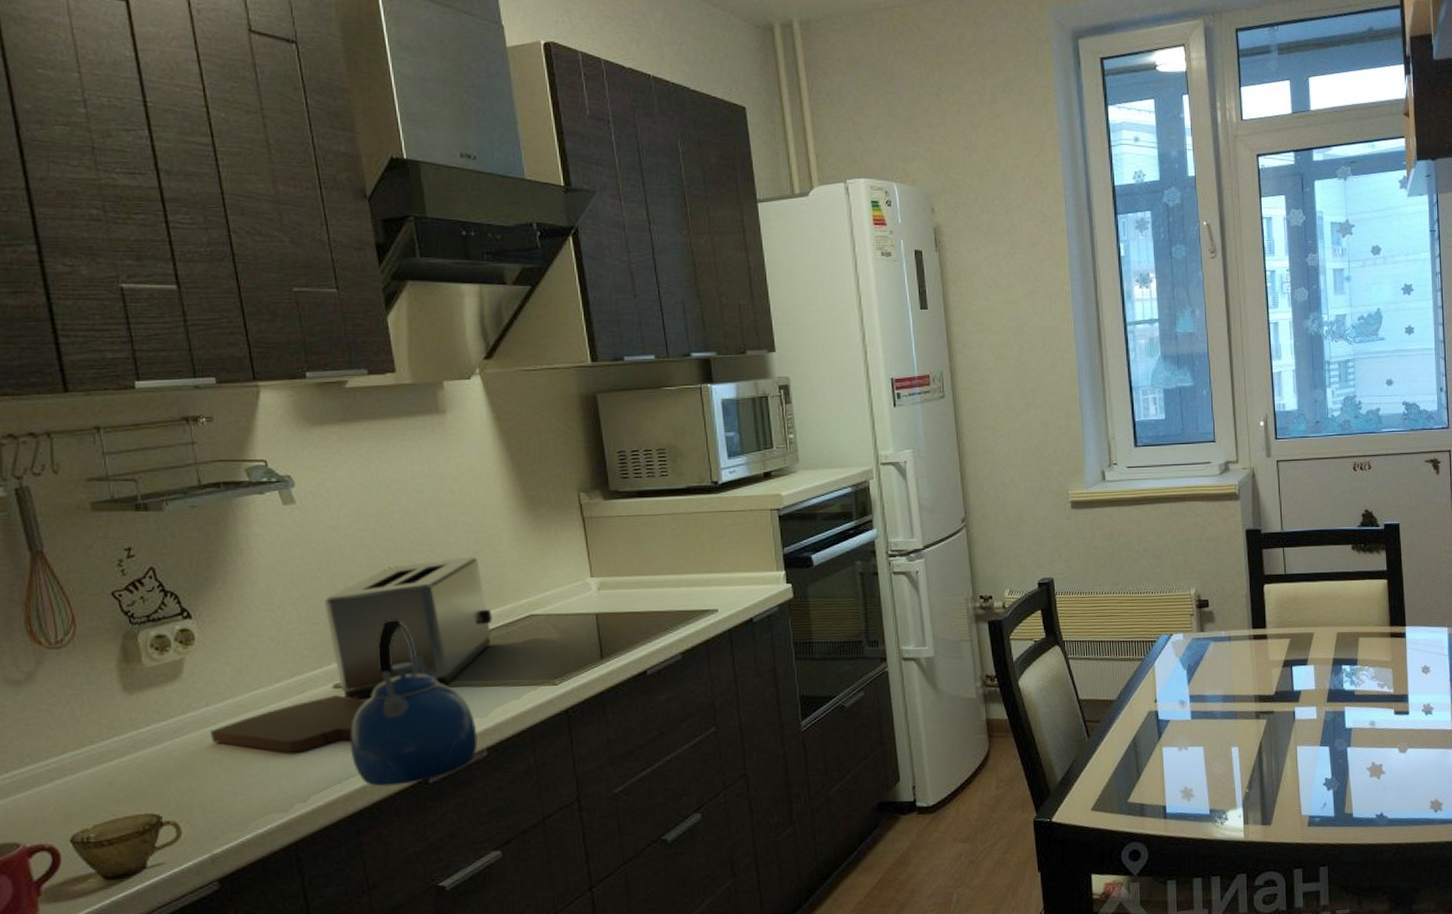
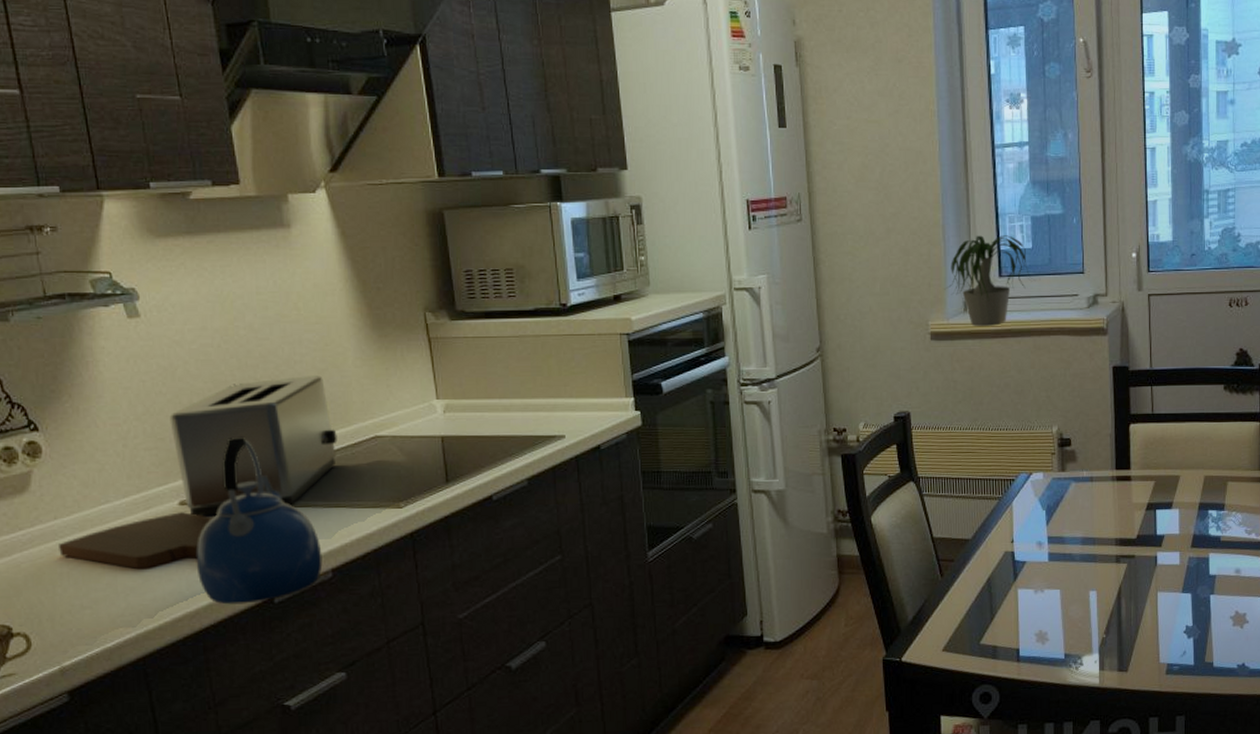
potted plant: none [1083,407,1170,495] -> present [944,235,1036,327]

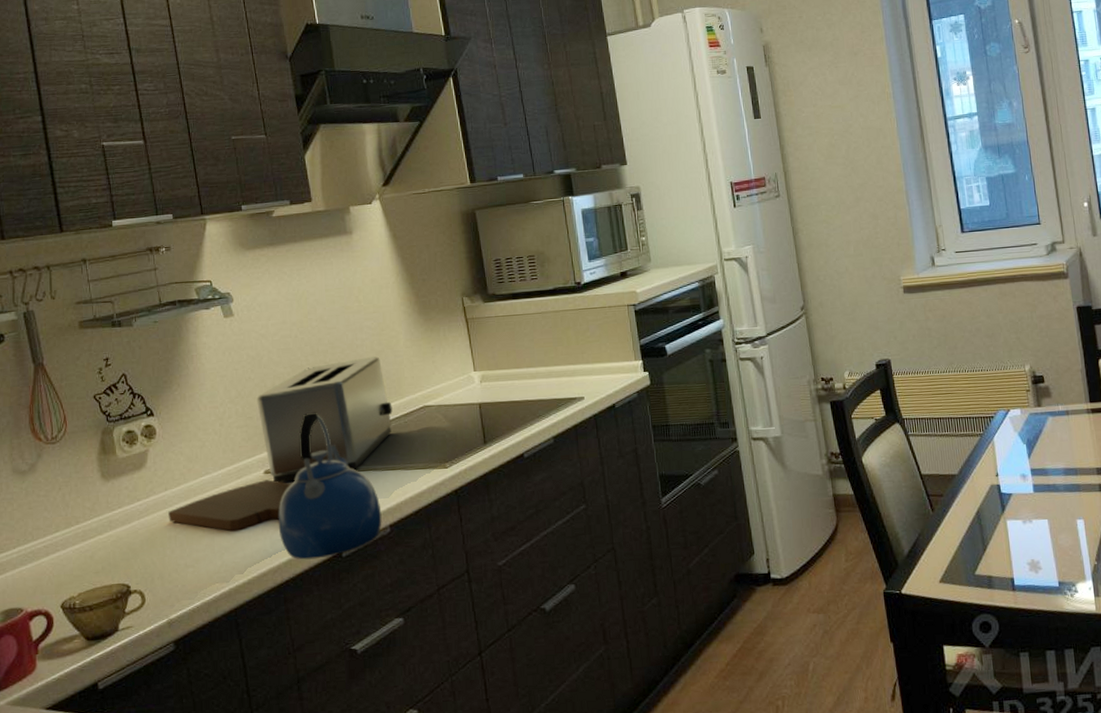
potted plant: present [944,235,1036,327] -> none [912,195,996,279]

